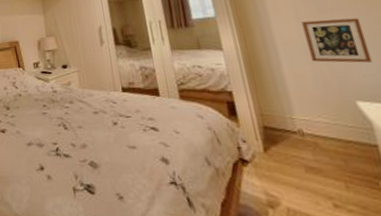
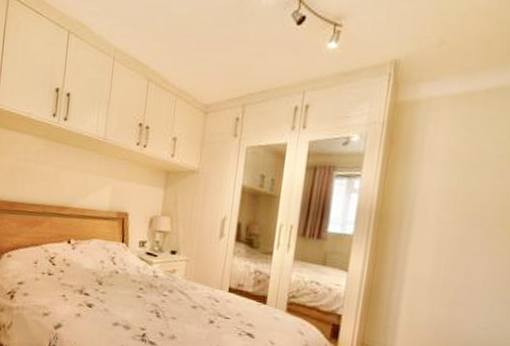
picture frame: present [301,18,373,63] -> none [433,260,499,316]

